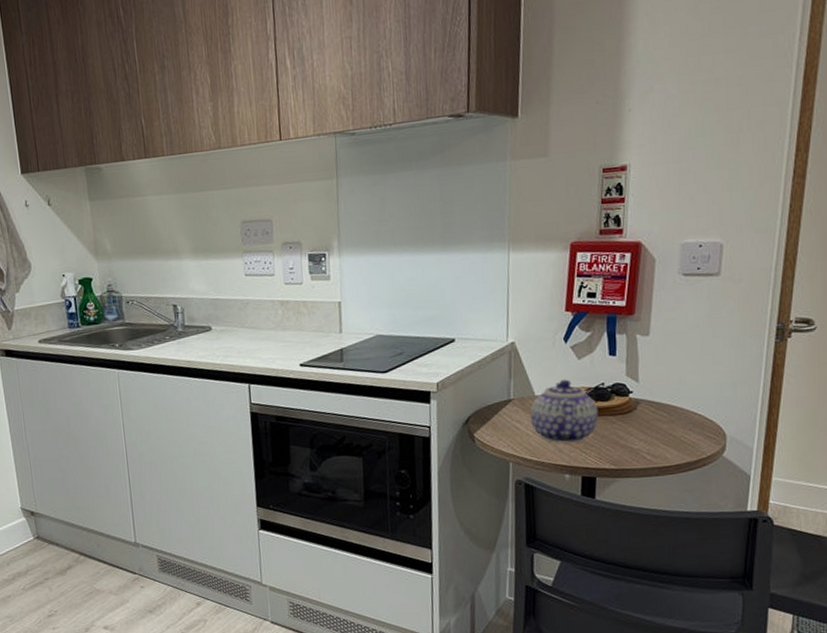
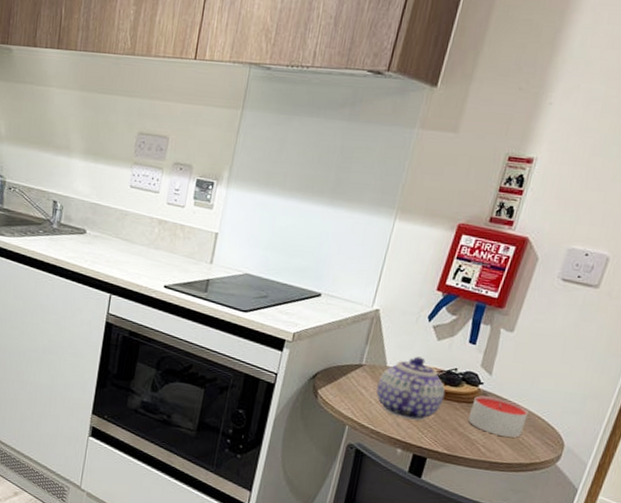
candle: none [626,402,684,440] -> present [467,395,529,438]

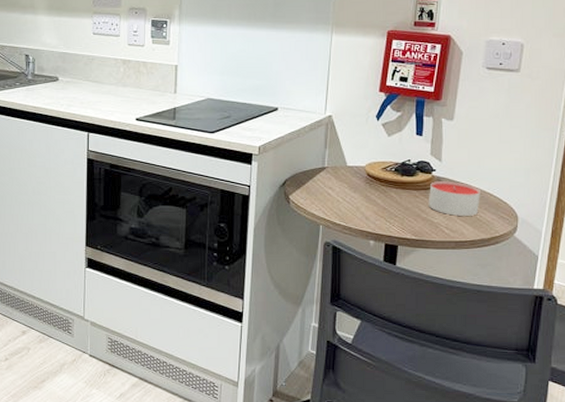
teapot: present [376,356,446,421] -> none [342,153,404,213]

